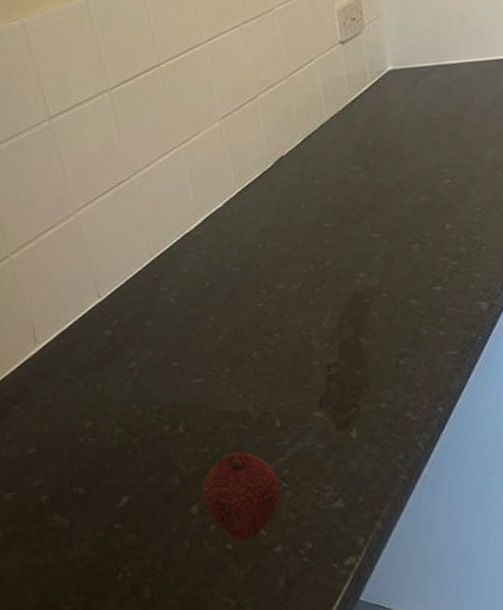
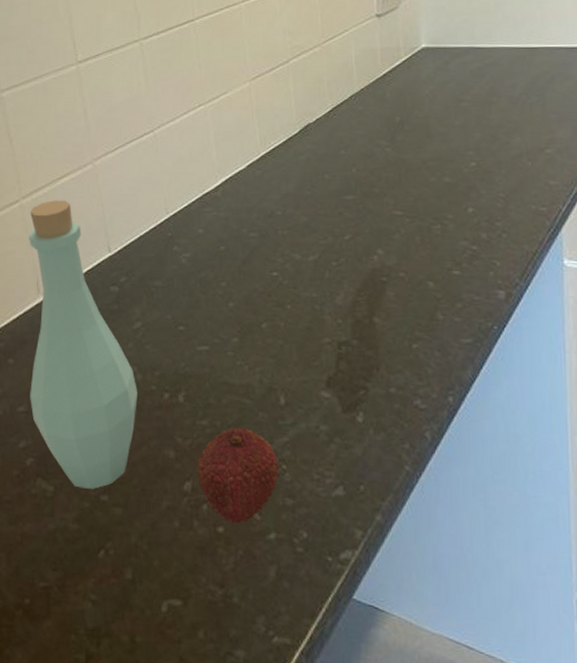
bottle: none [20,252,140,519] -> present [29,200,137,489]

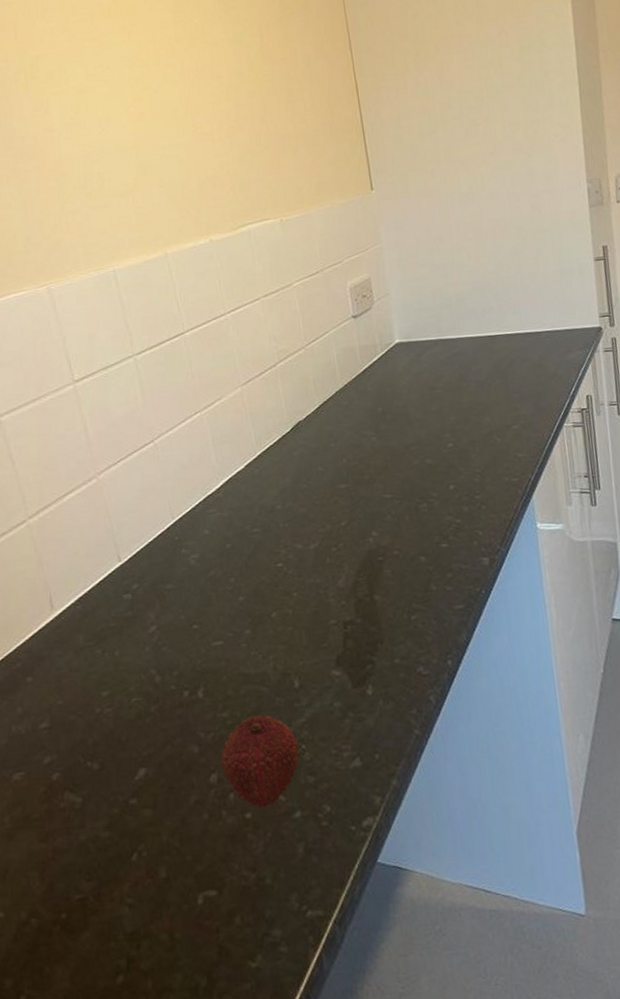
bottle: present [29,200,137,489] -> none [38,516,159,795]

